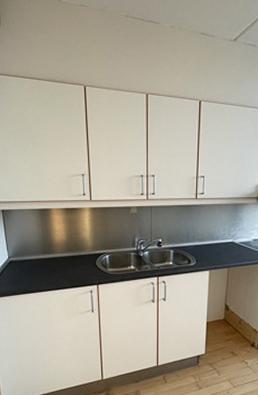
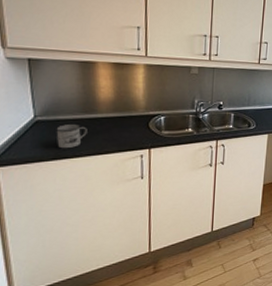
mug: none [24,263,47,285] -> present [56,123,87,149]

